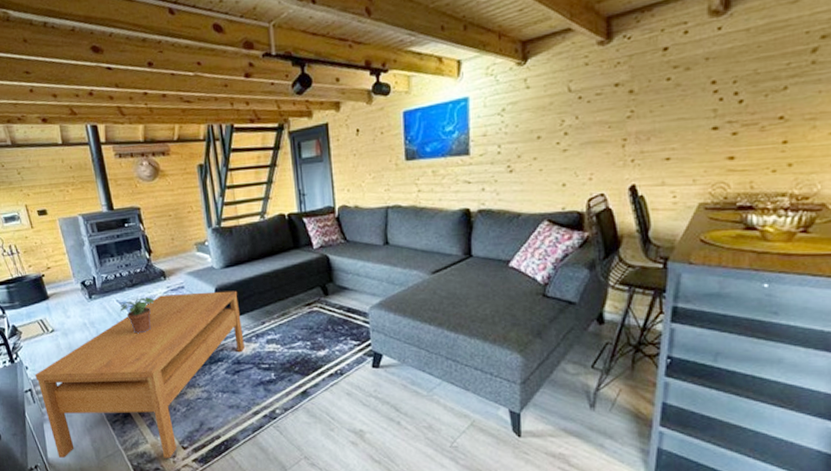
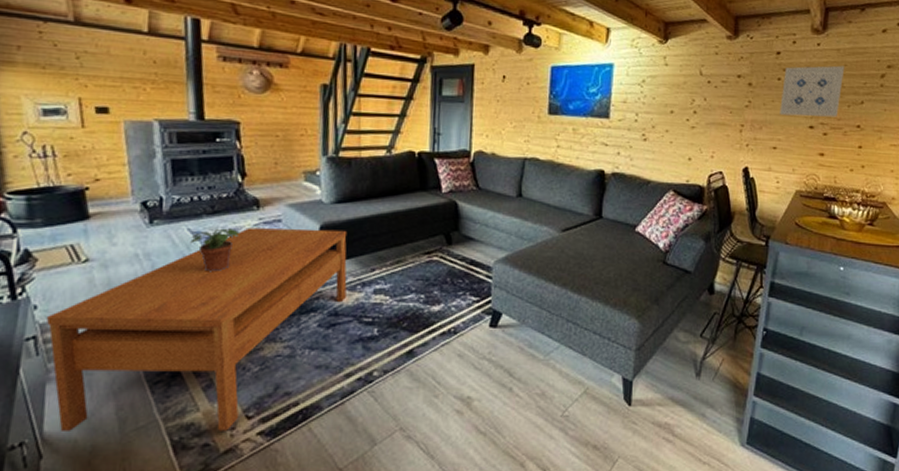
wall art: none [672,48,758,120] -> present [780,65,845,118]

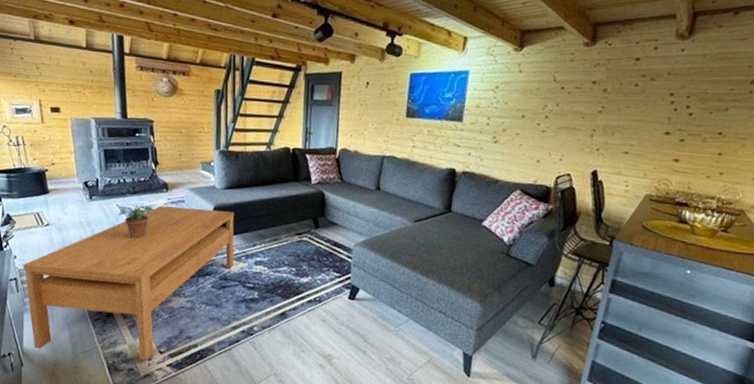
wall art: present [780,65,845,118] -> none [634,71,710,124]

